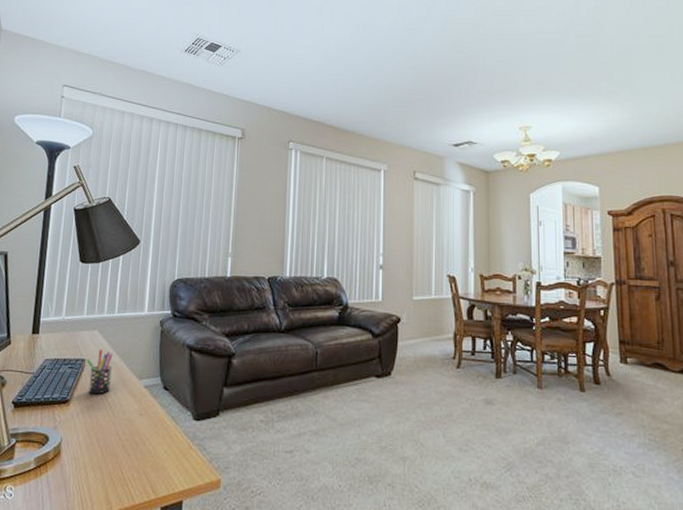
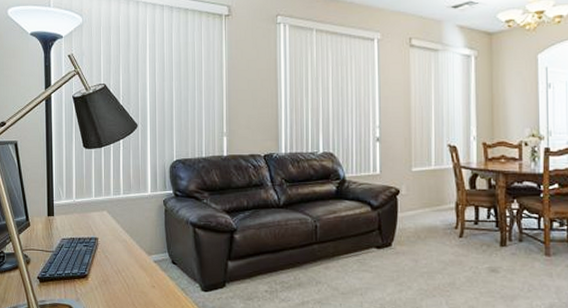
pen holder: present [86,349,113,395] -> none [99,228,123,270]

